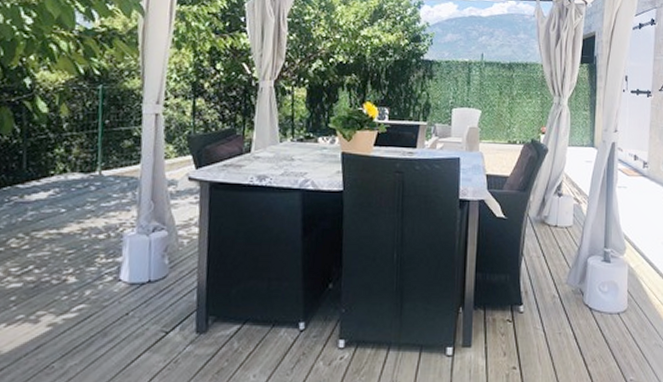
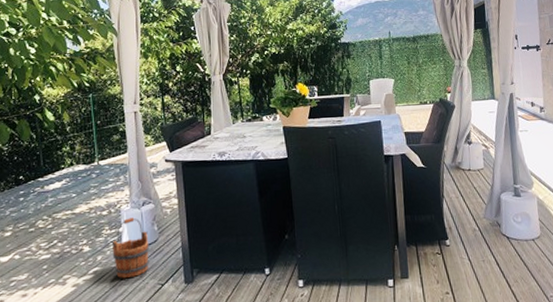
wooden bucket: none [105,245,156,322] -> present [111,217,149,279]

